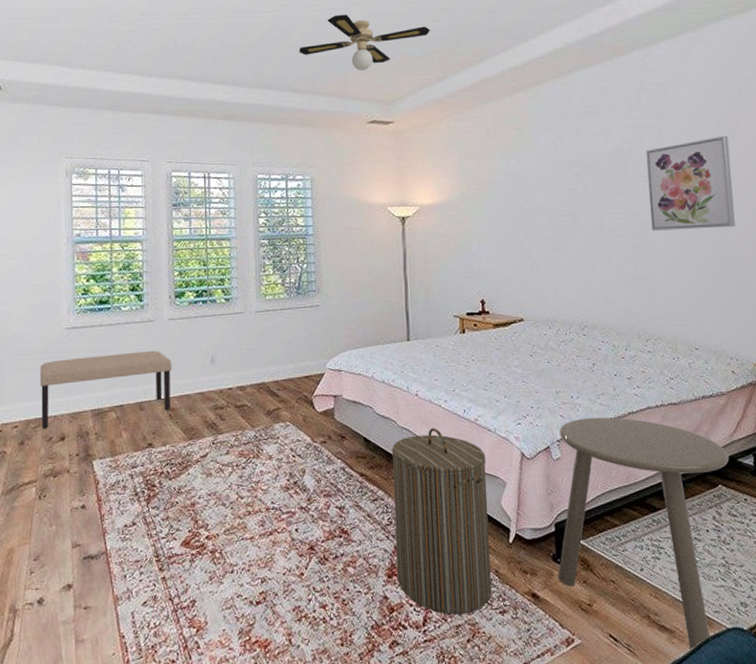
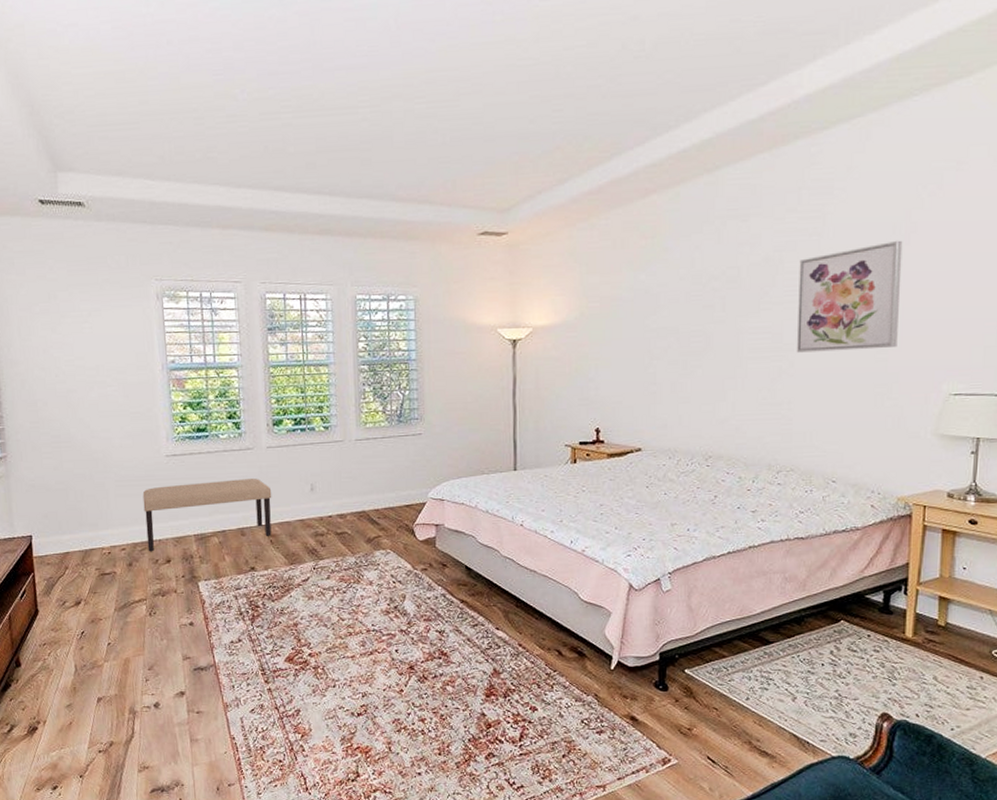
ceiling fan: present [299,14,431,71] -> none [402,106,555,174]
laundry hamper: present [391,428,492,615] -> none [493,558,592,733]
side table: present [558,417,729,649] -> none [659,550,856,774]

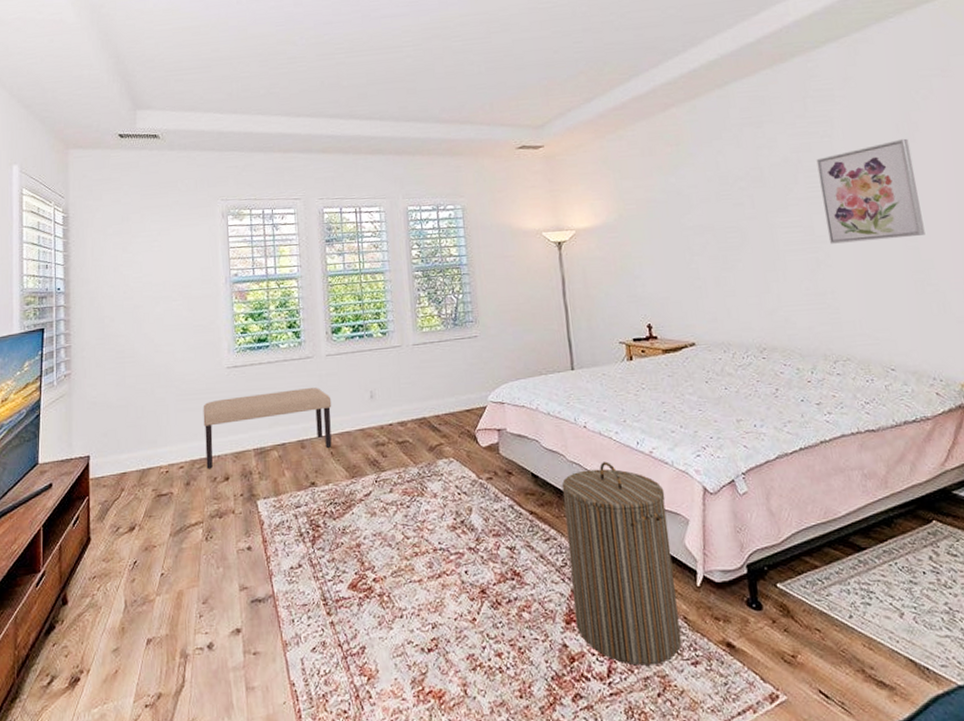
laundry hamper: none [493,558,592,733] -> present [561,461,682,666]

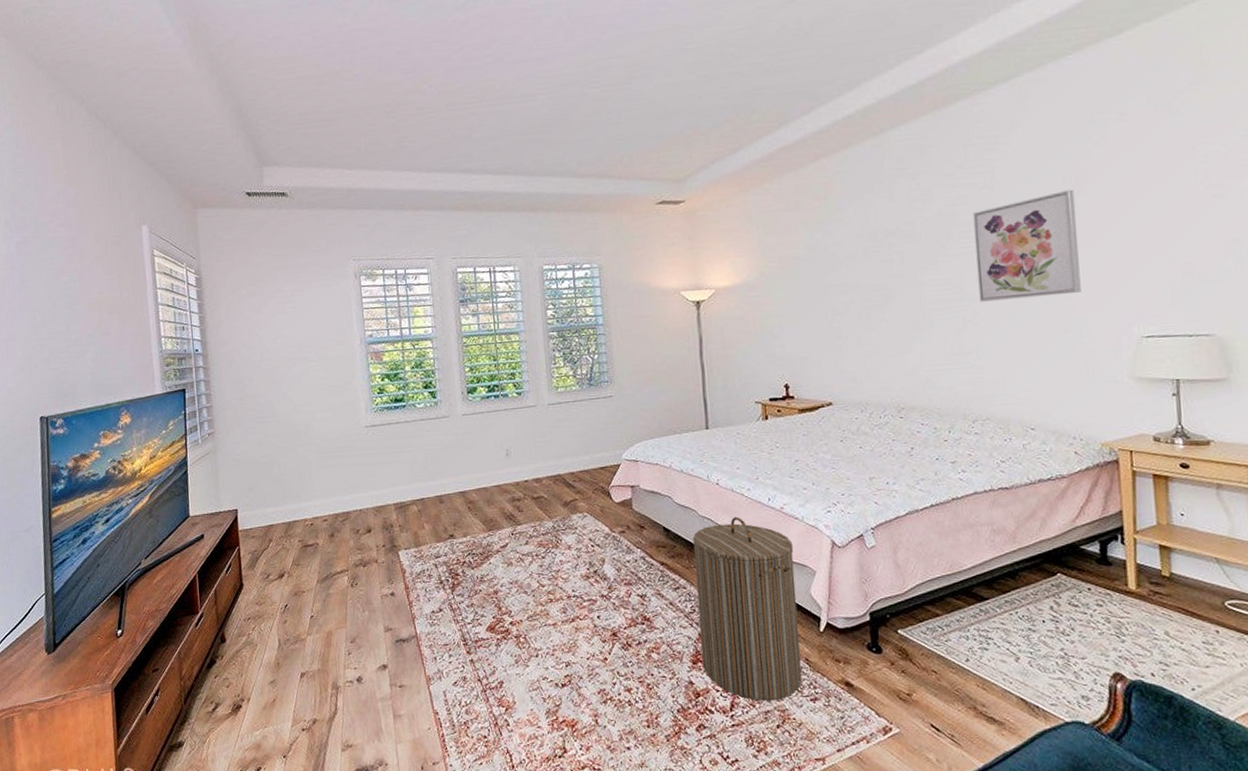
bench: present [203,387,332,470] -> none [343,446,469,522]

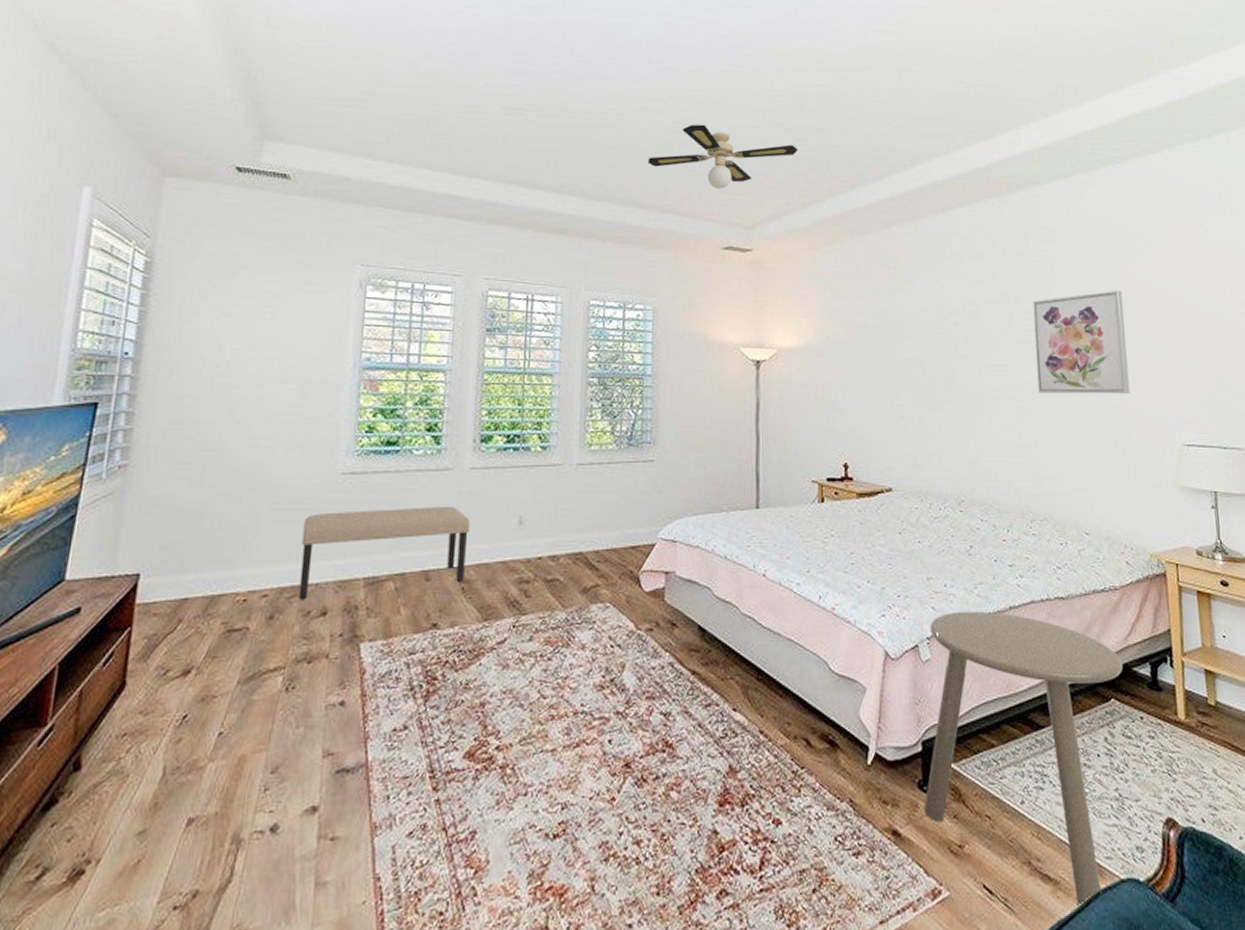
bench: none [343,446,469,522] -> present [298,507,470,600]
ceiling fan: none [580,88,723,149] -> present [647,124,799,189]
laundry hamper: present [692,517,802,701] -> none [730,617,845,857]
side table: none [873,503,1071,742] -> present [924,611,1123,906]

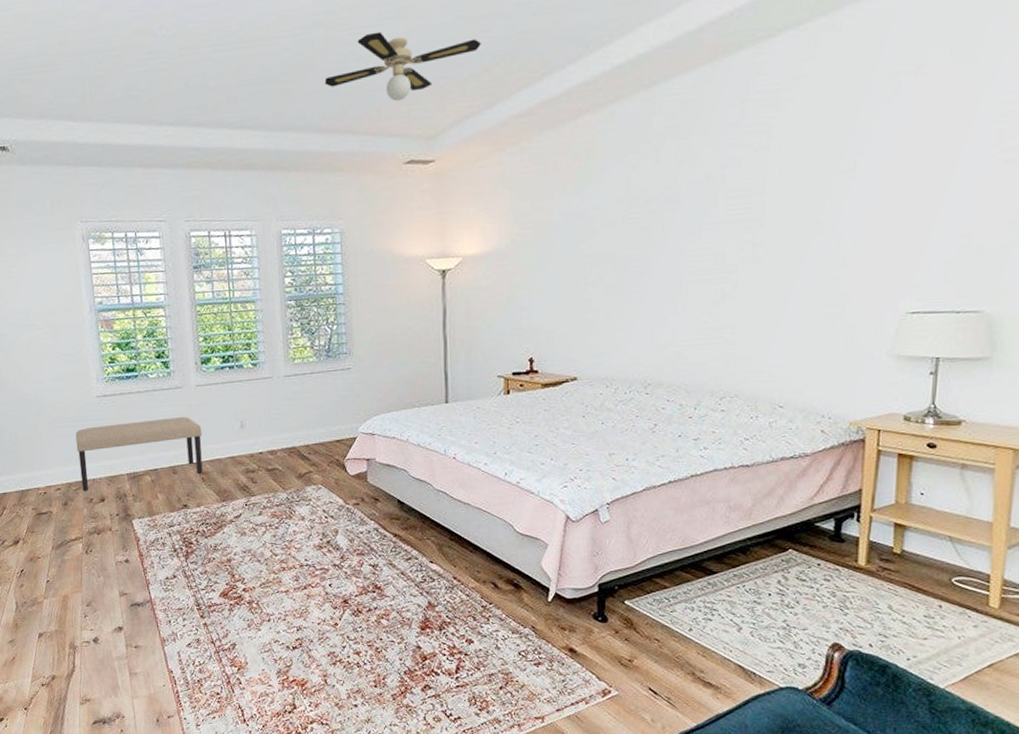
side table: present [924,611,1123,906] -> none [599,479,805,705]
wall art: present [1033,290,1130,395] -> none [740,151,856,274]

